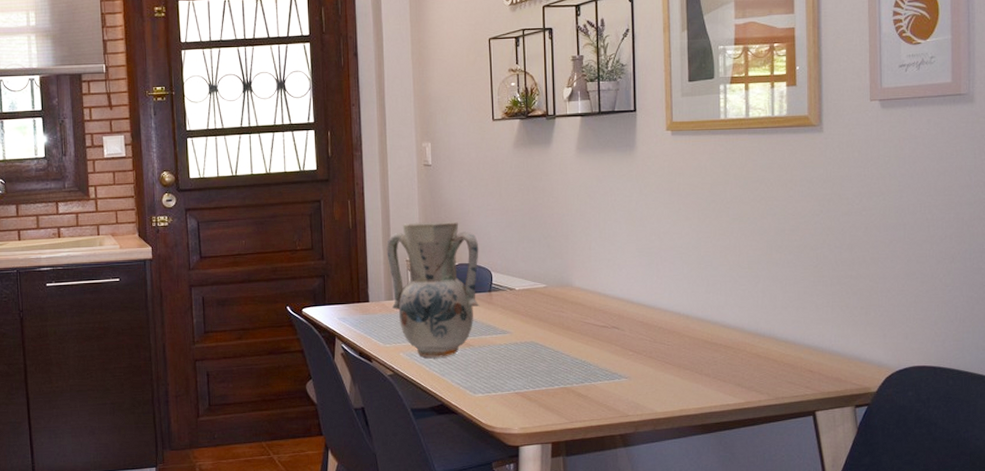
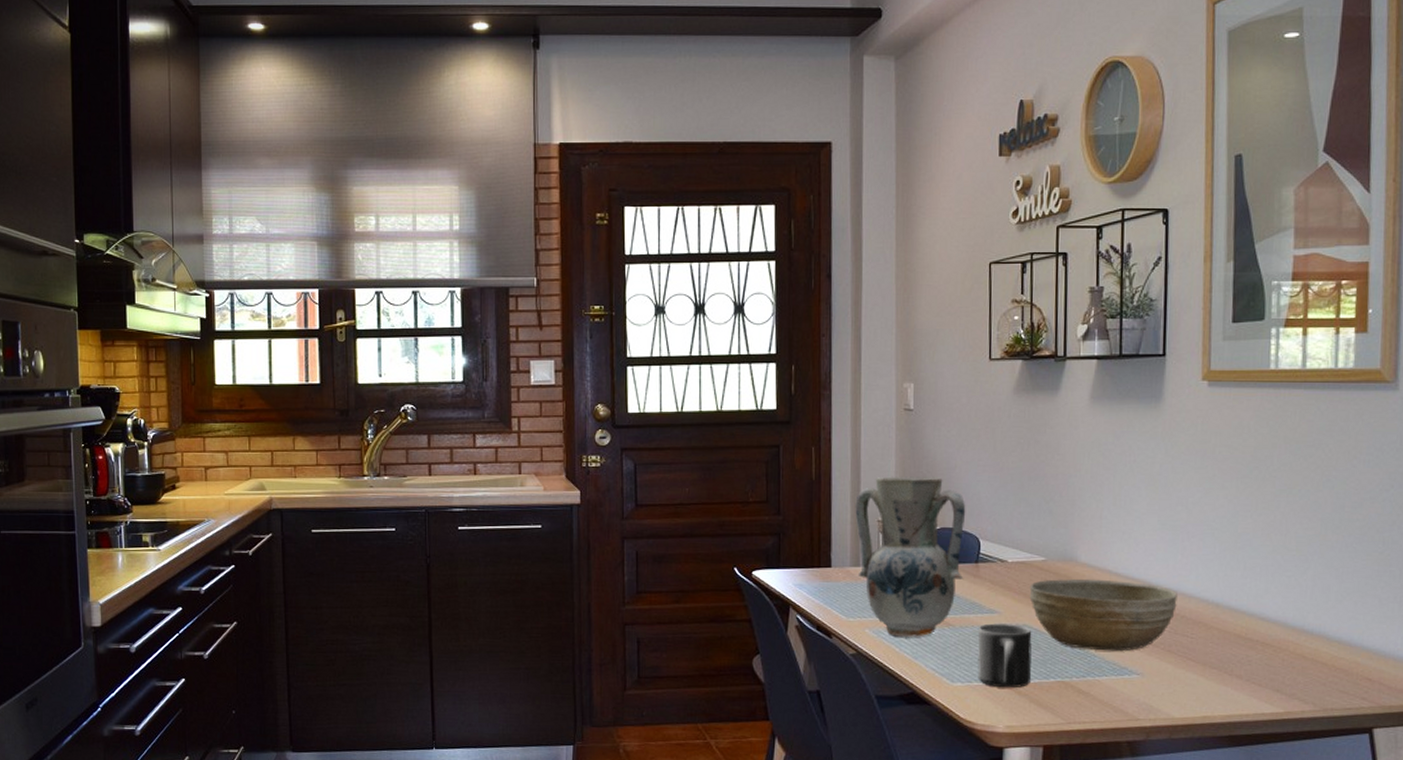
mug: none [493,342,539,396] -> present [977,623,1032,688]
bowl: none [534,300,655,360] -> present [1029,578,1177,652]

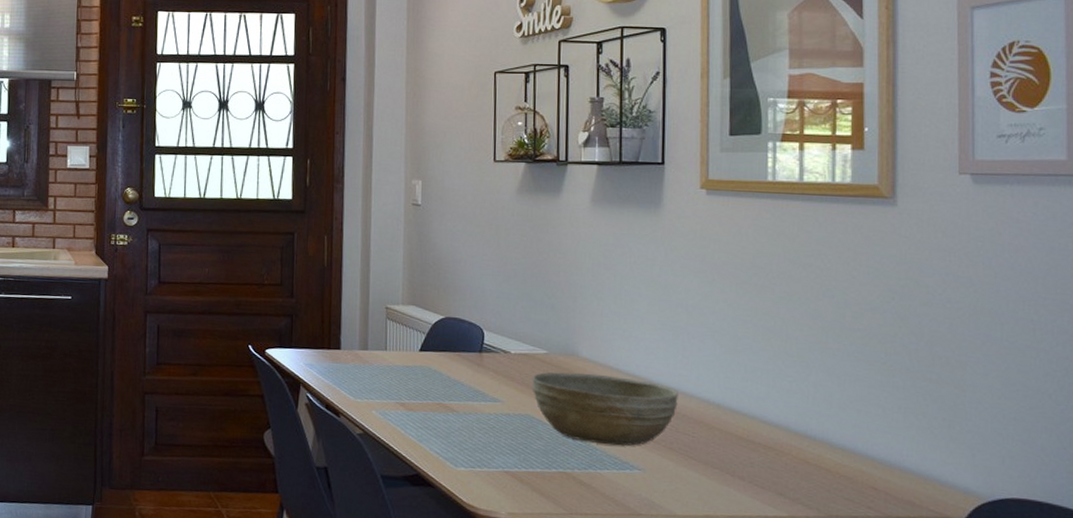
vase: present [855,476,966,637] -> none [364,266,471,421]
mug: present [977,623,1032,688] -> none [480,411,534,476]

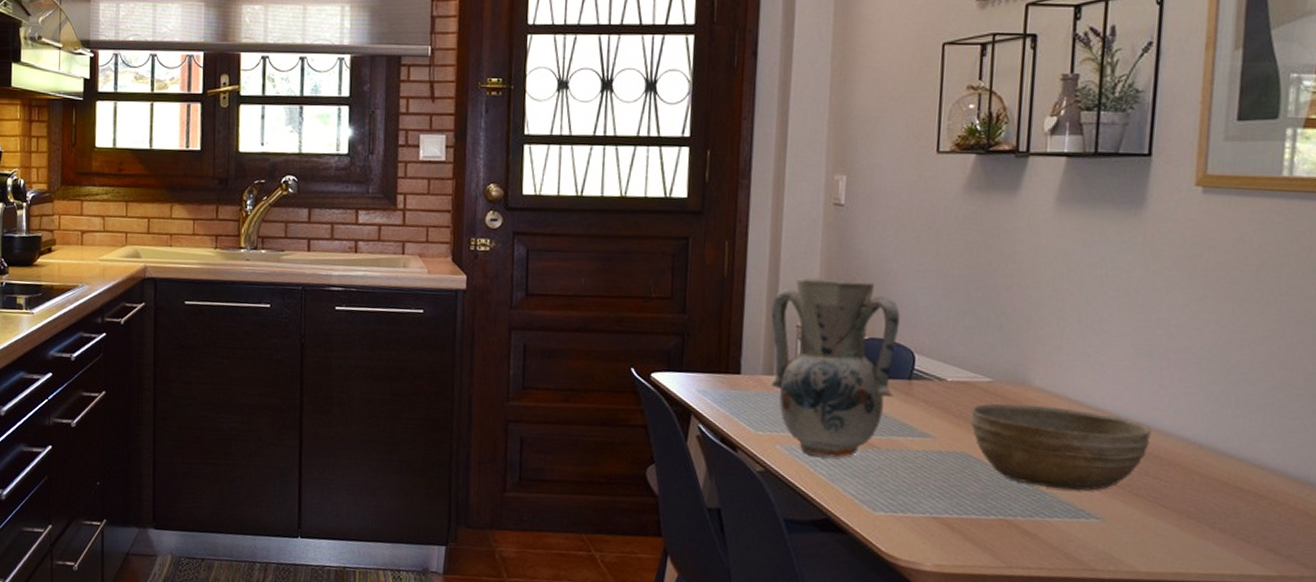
vase: none [364,266,471,421] -> present [770,277,901,458]

